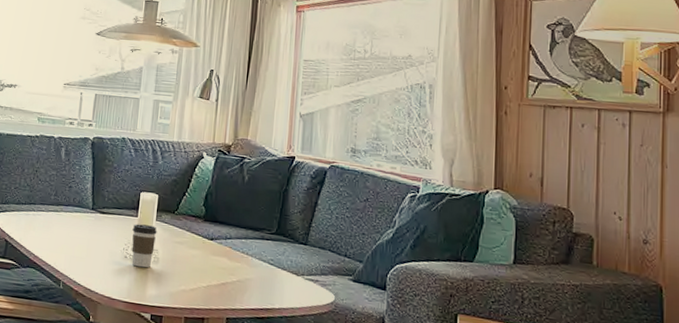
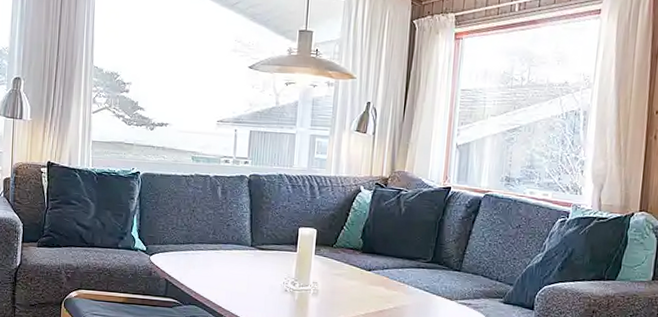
coffee cup: present [131,223,157,268] -> none [291,258,316,300]

